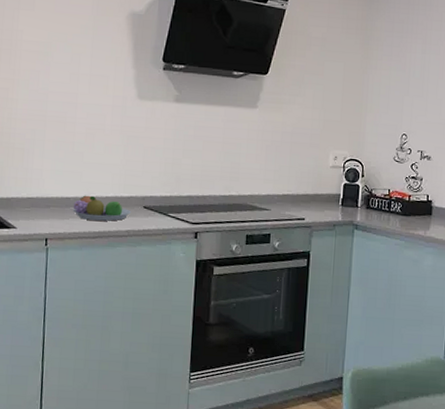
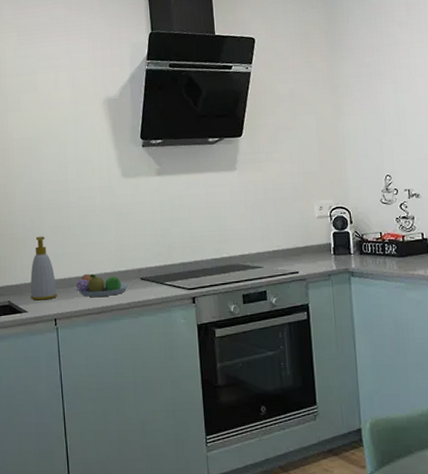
soap bottle: none [21,149,52,218] -> present [30,236,58,301]

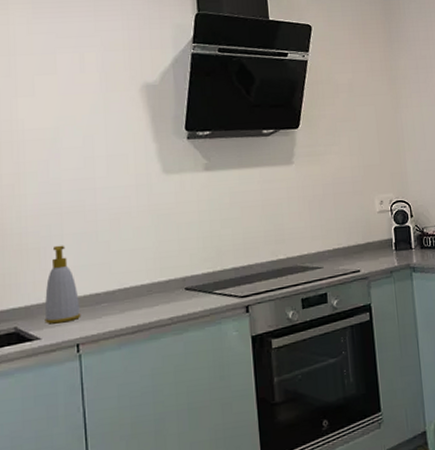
fruit bowl: present [76,273,130,297] -> none [104,286,173,315]

